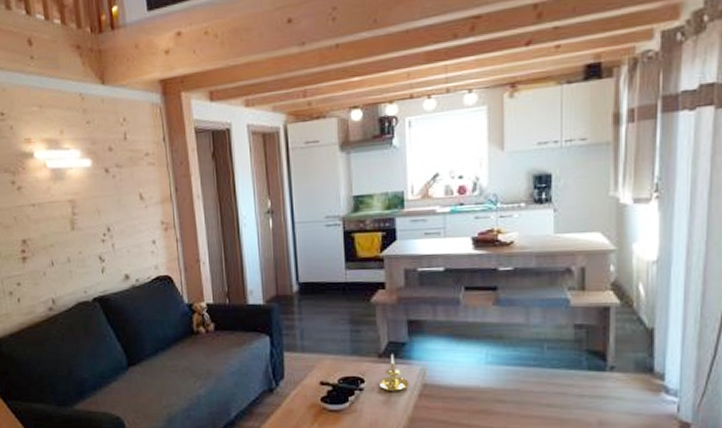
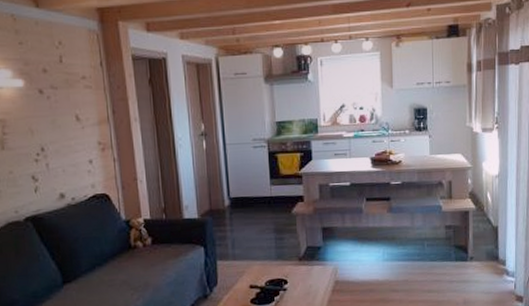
candle holder: present [378,354,410,392] -> none [299,257,325,290]

